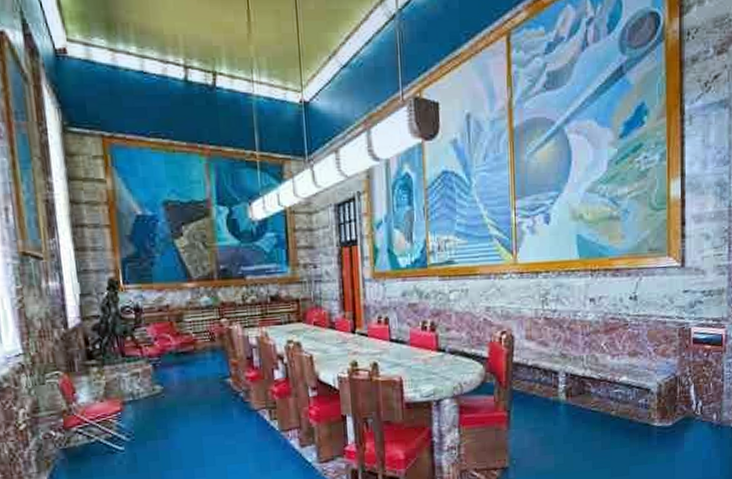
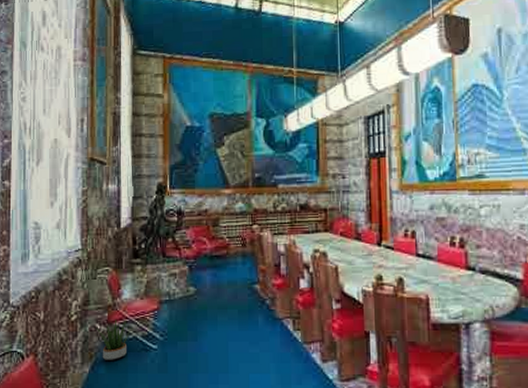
potted plant: none [50,424,94,467] -> present [96,319,132,360]

